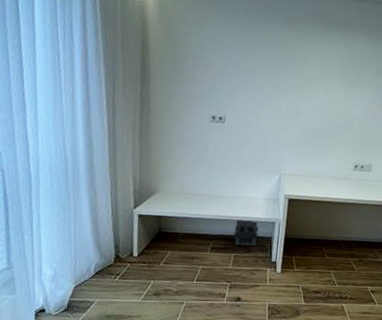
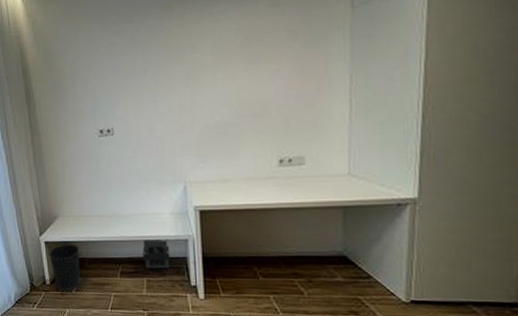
wastebasket: none [140,218,175,264] -> present [48,244,81,291]

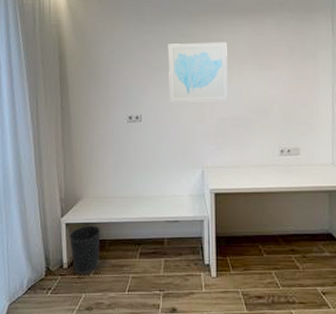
wall art: none [138,34,212,112] -> present [168,42,228,102]
speaker: present [142,238,170,269] -> none [162,219,187,249]

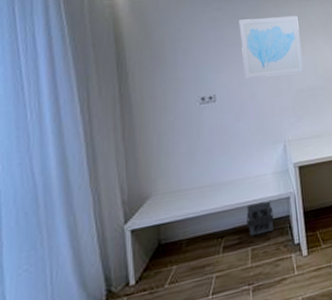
wastebasket: present [68,225,101,275] -> none [134,225,176,289]
speaker: none [162,219,187,249] -> present [246,199,274,236]

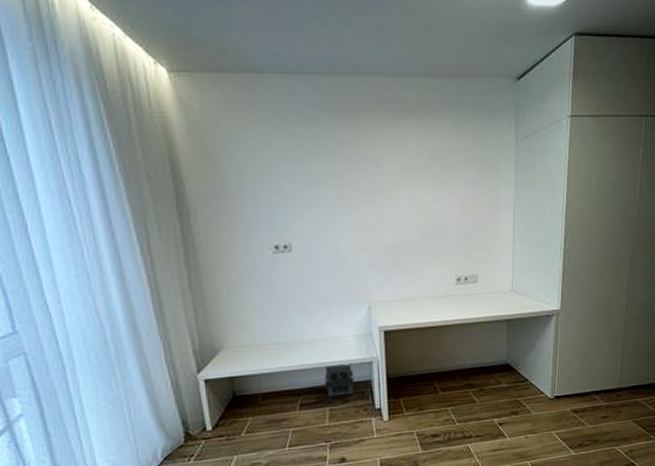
wall art: present [239,15,304,79] -> none [319,149,397,227]

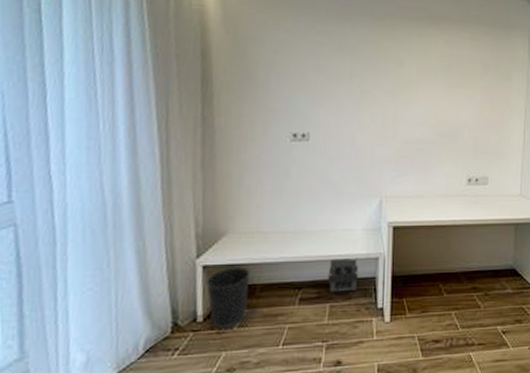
wastebasket: none [209,379,252,436] -> present [205,267,251,329]

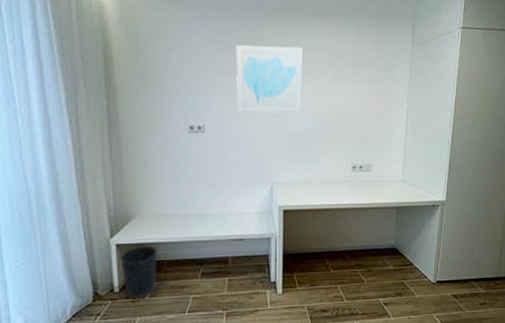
speaker: present [328,257,359,293] -> none [226,237,253,268]
wall art: none [345,49,416,122] -> present [236,45,302,113]

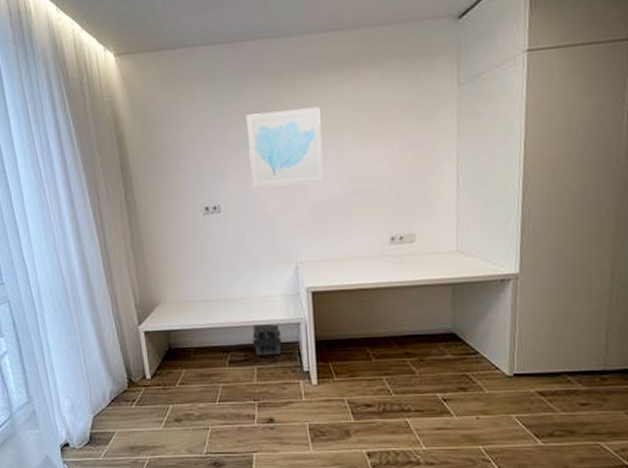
wastebasket: present [119,246,158,298] -> none [148,332,185,385]
speaker: none [226,237,253,268] -> present [252,322,282,356]

